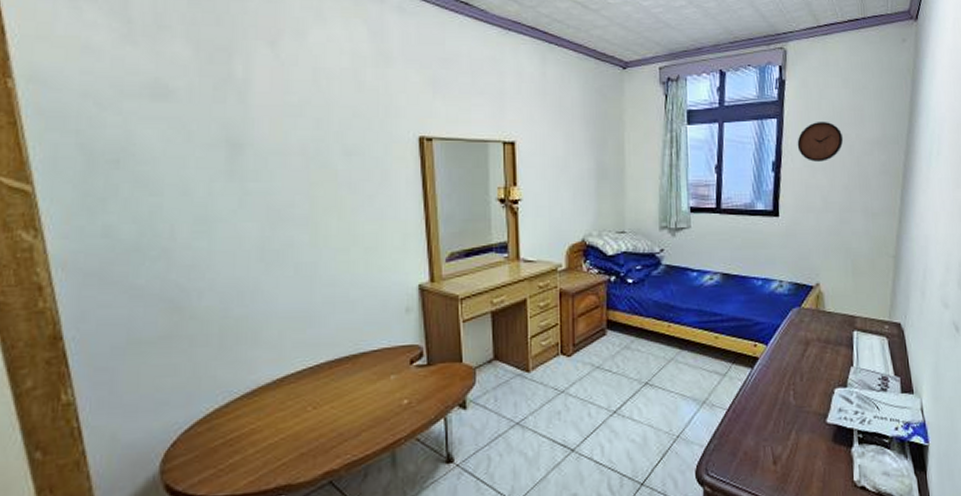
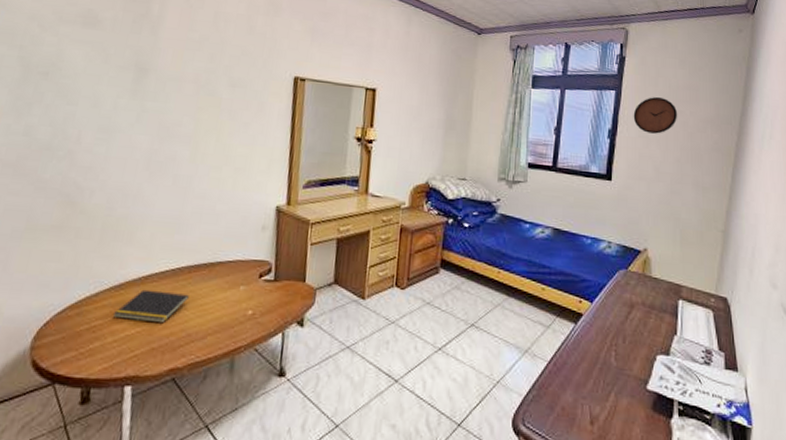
notepad: none [251,391,334,428] -> present [113,289,189,324]

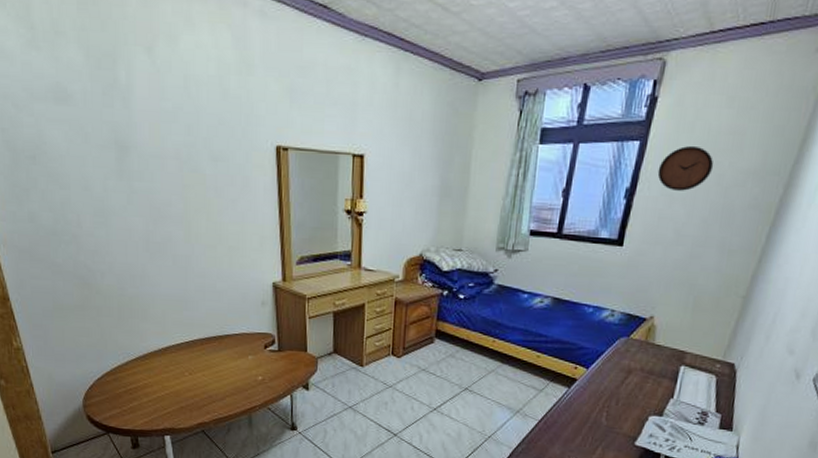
notepad: present [113,289,189,324] -> none [144,359,205,387]

